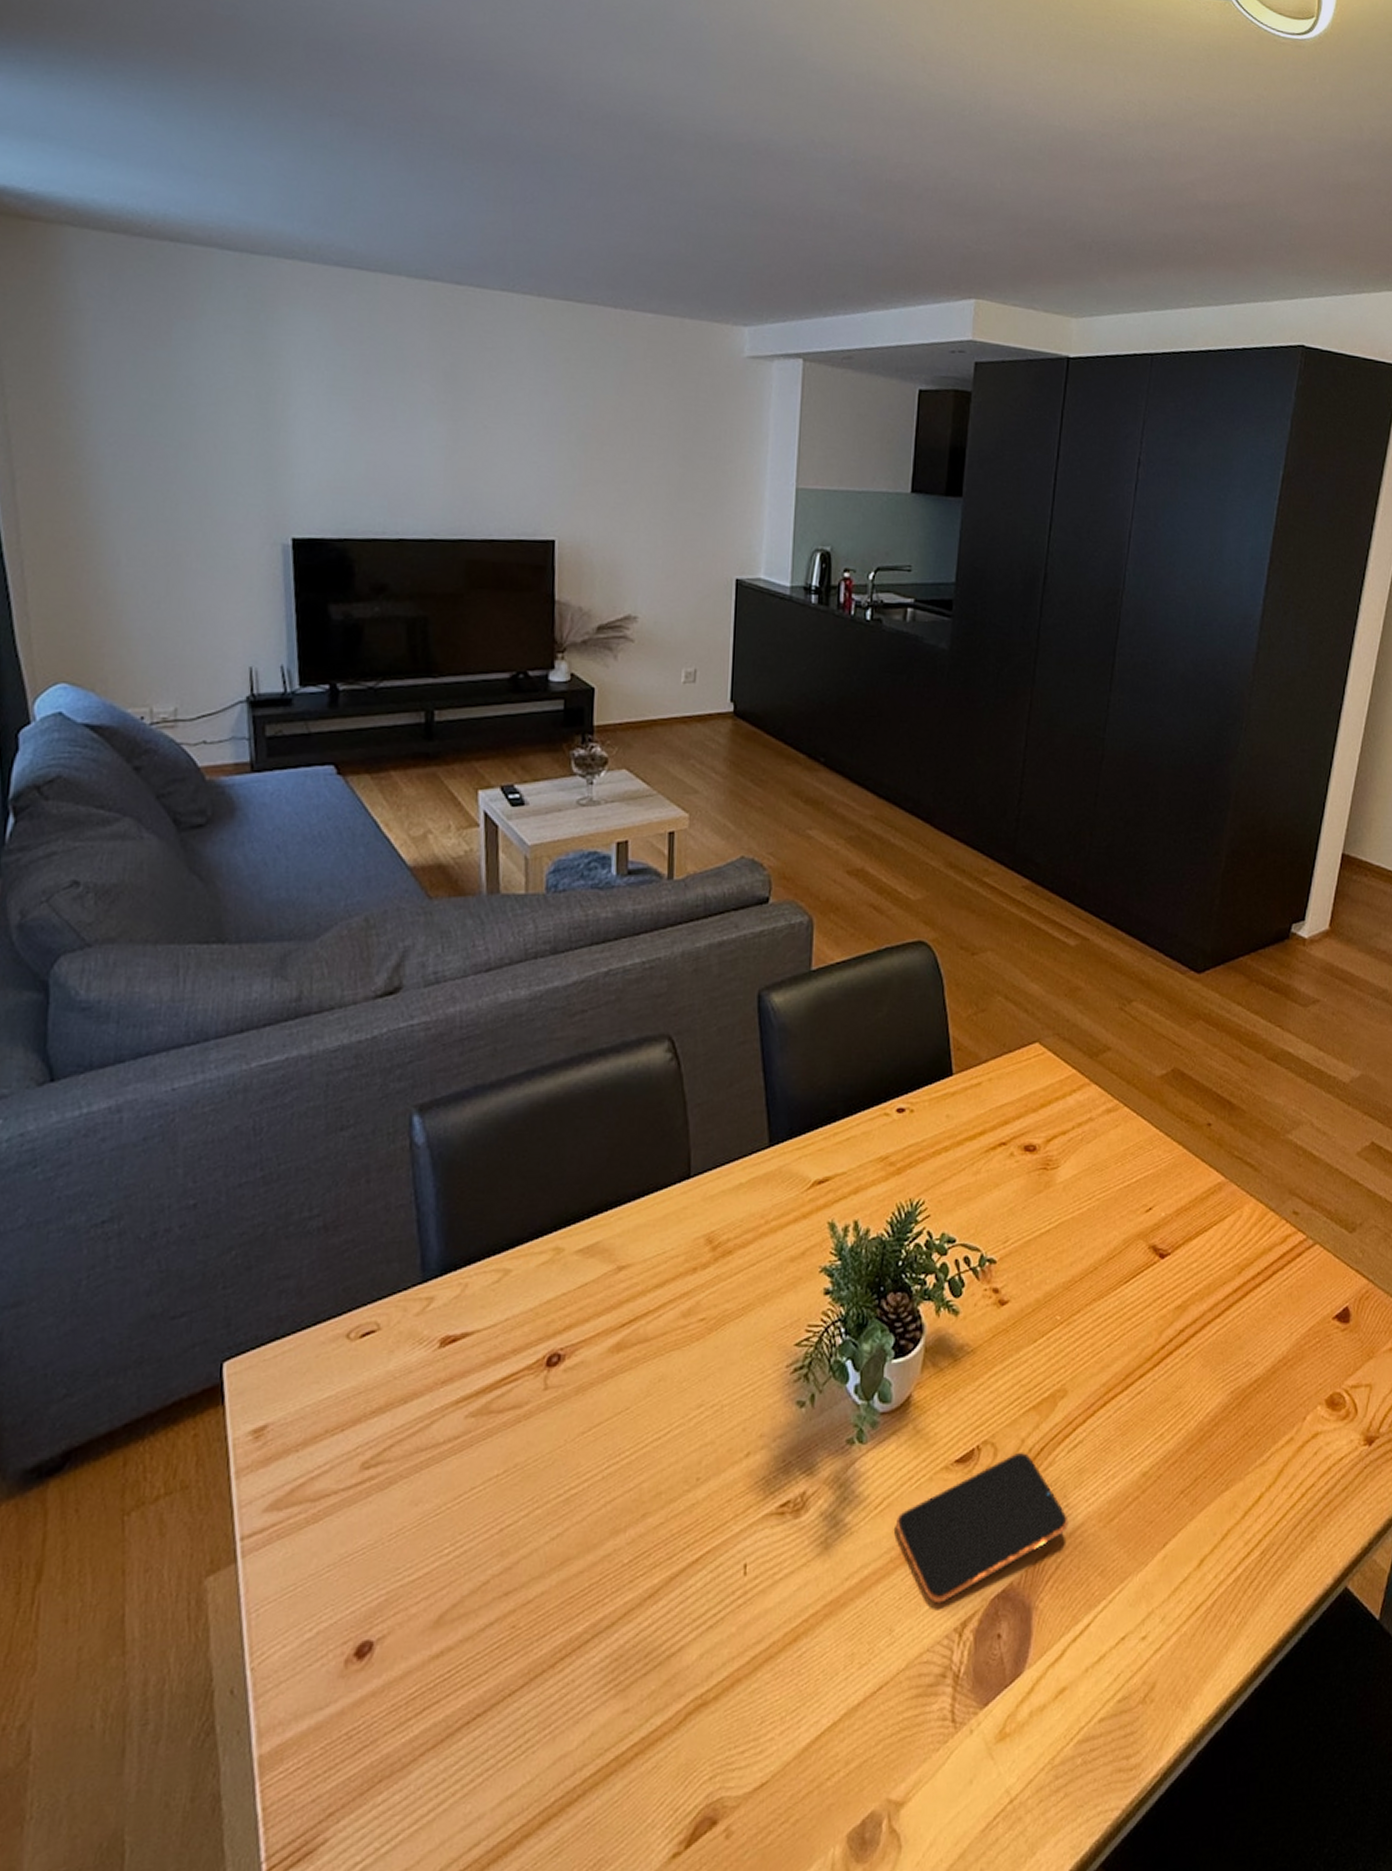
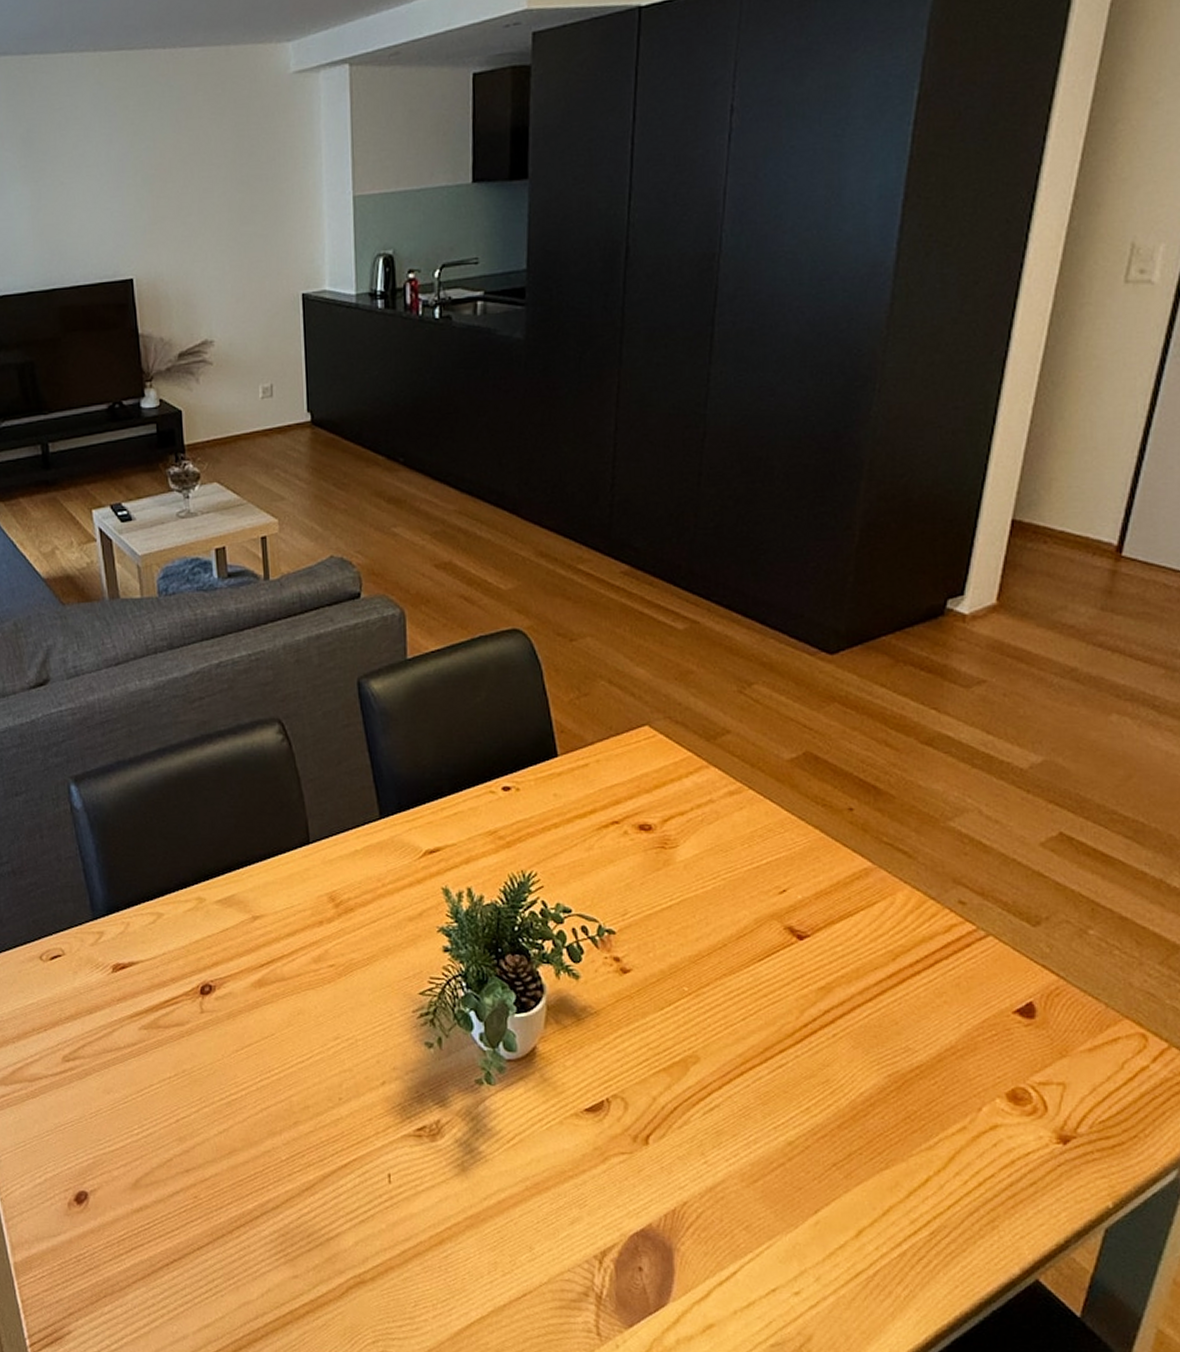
smartphone: present [895,1451,1069,1604] -> none [528,1108,708,1232]

